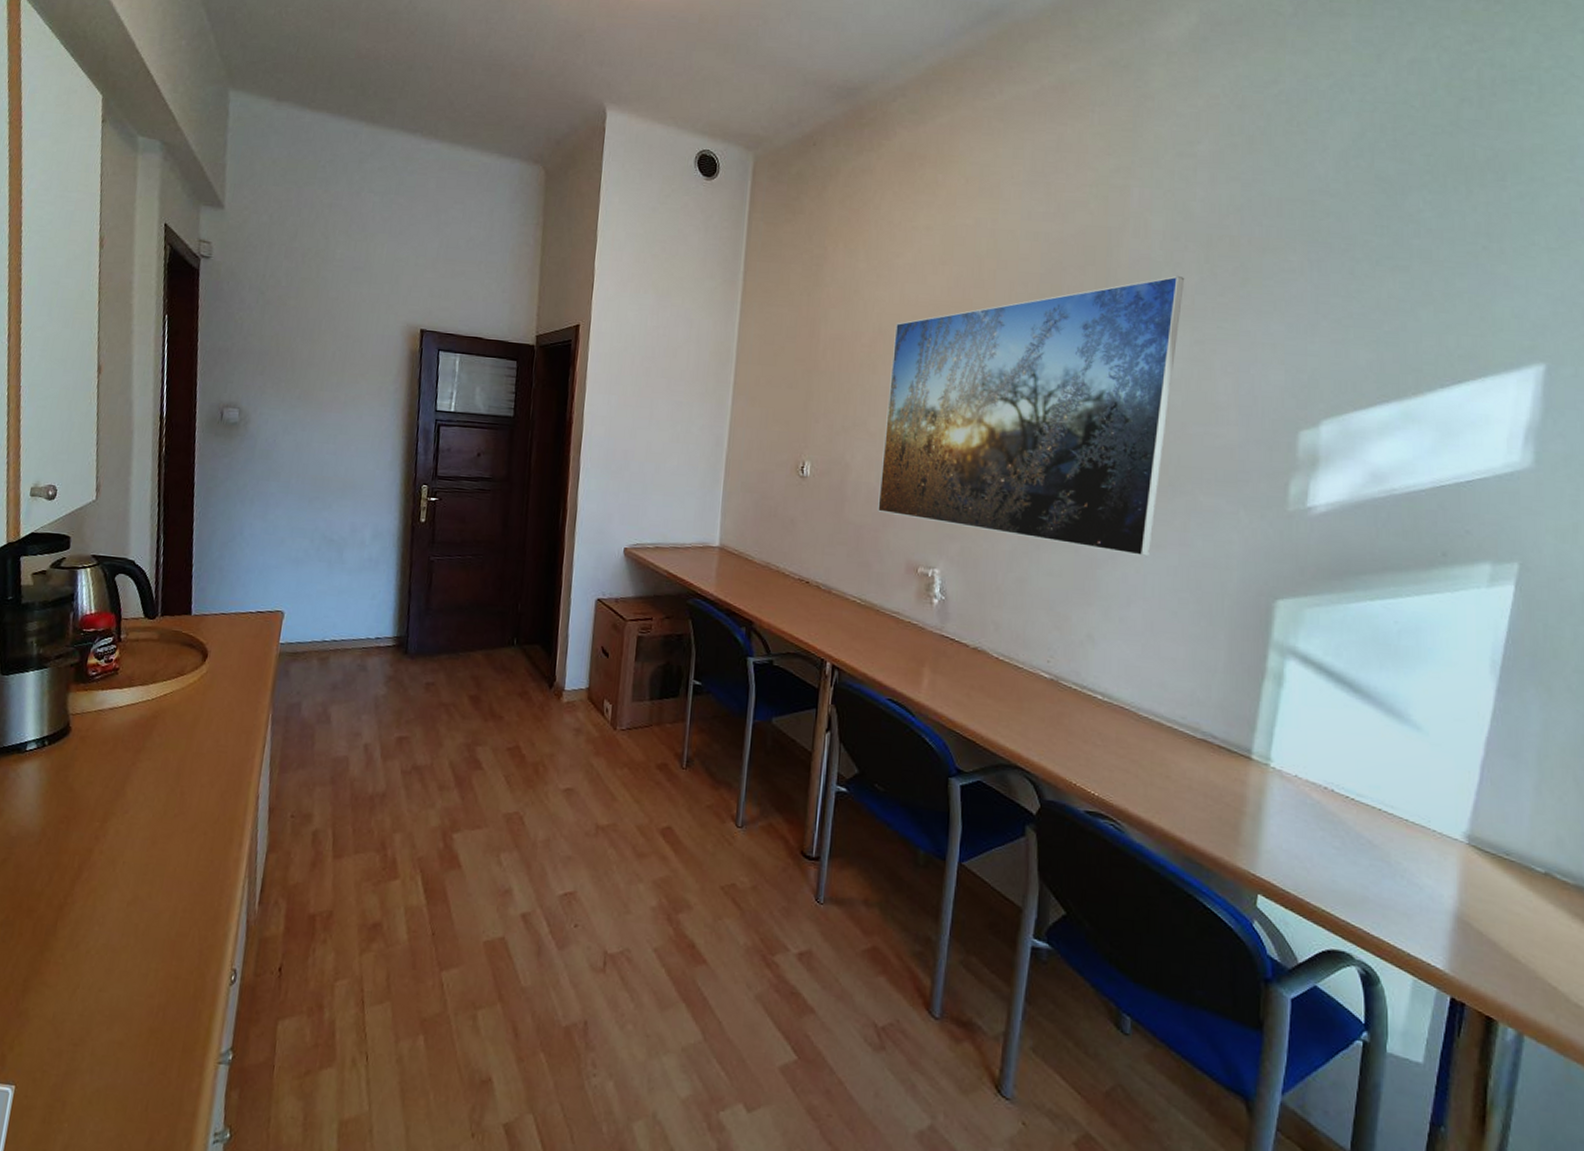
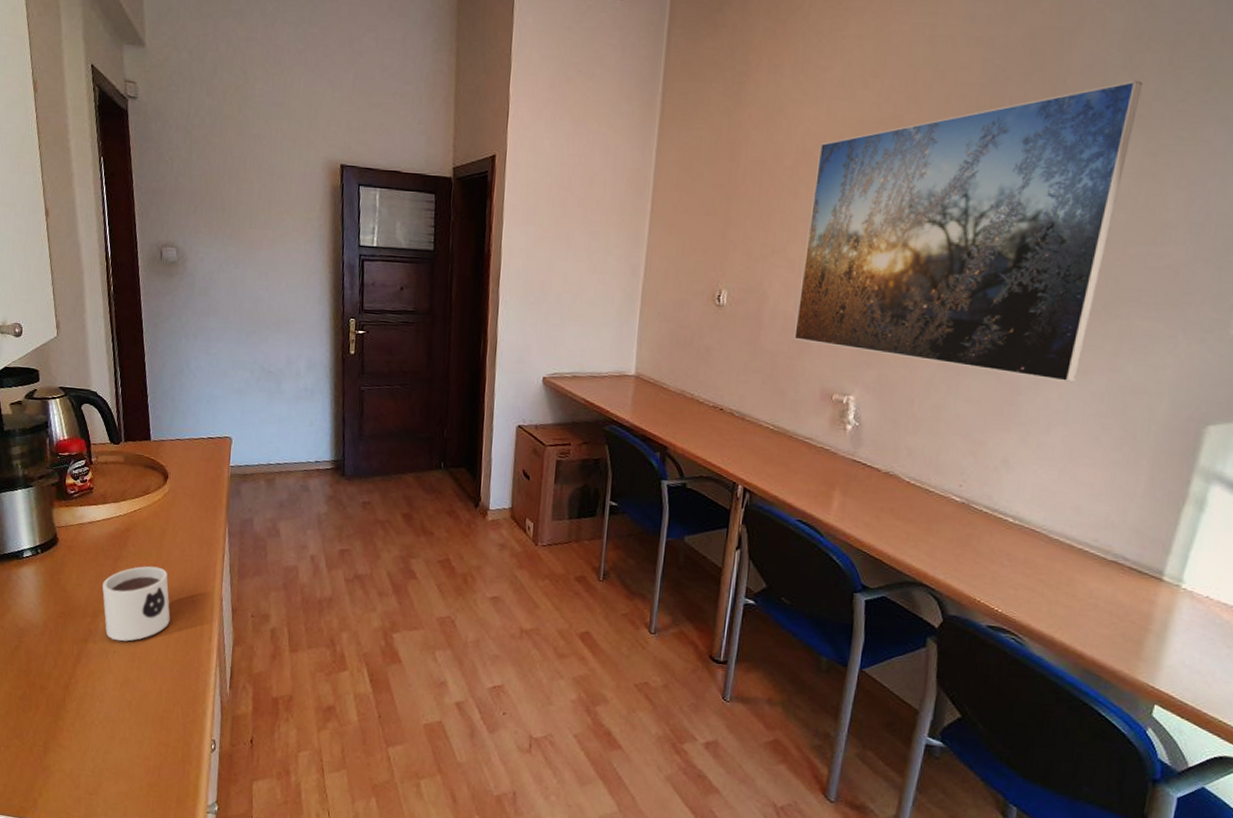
mug: none [116,758,197,850] -> present [102,566,170,642]

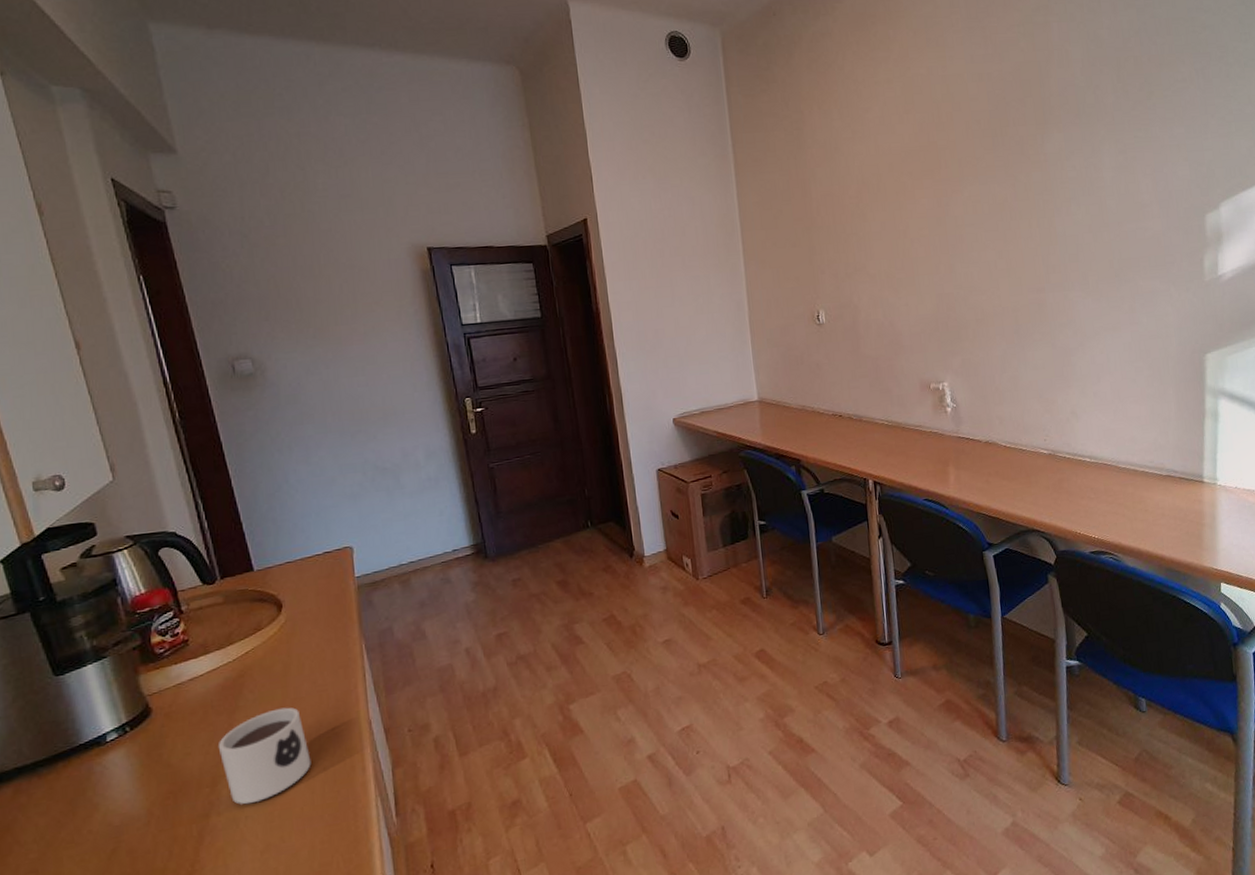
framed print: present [794,80,1144,383] -> none [875,96,1109,343]

